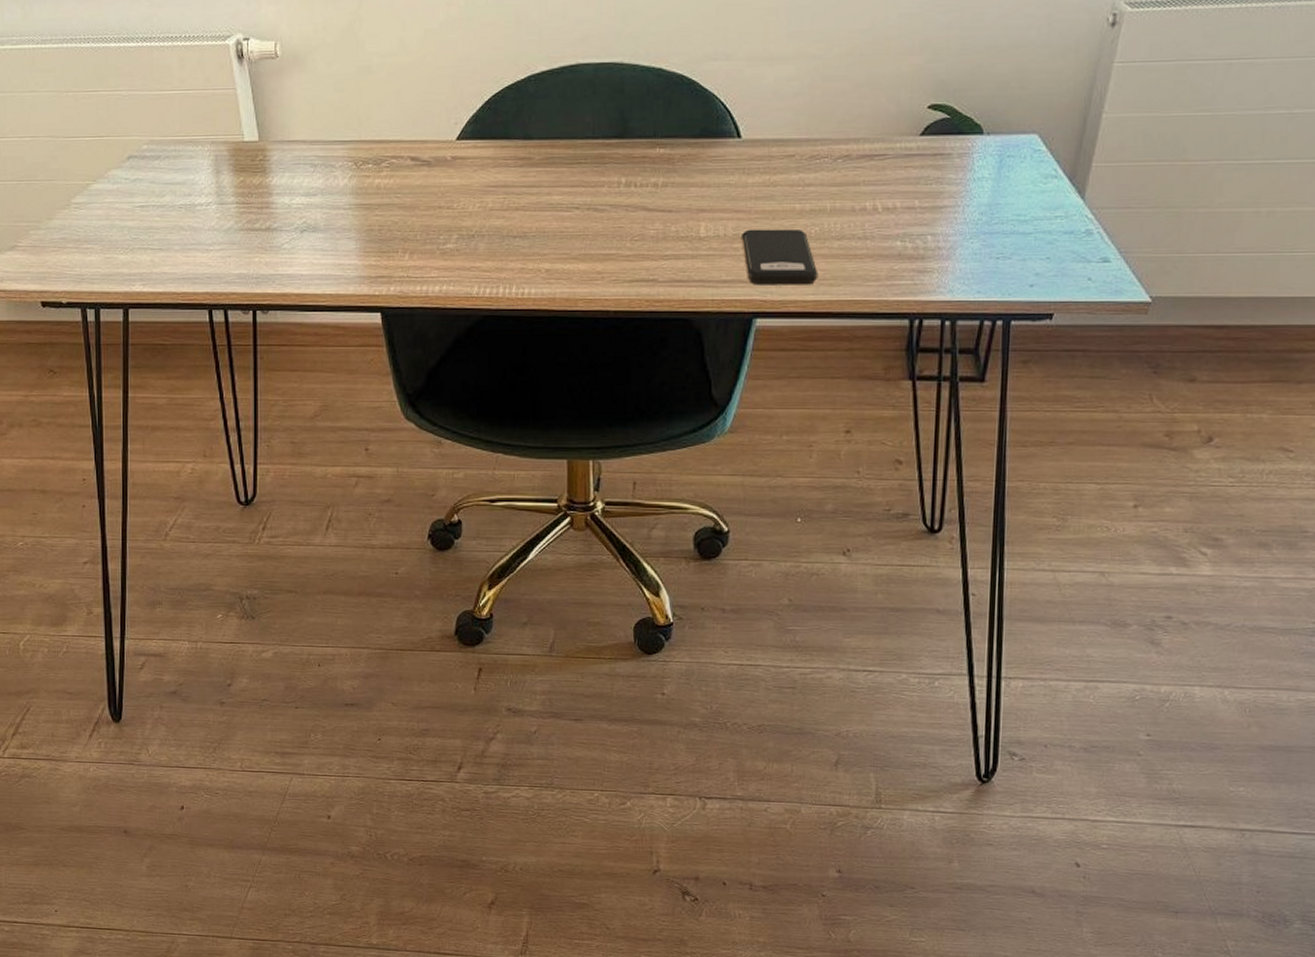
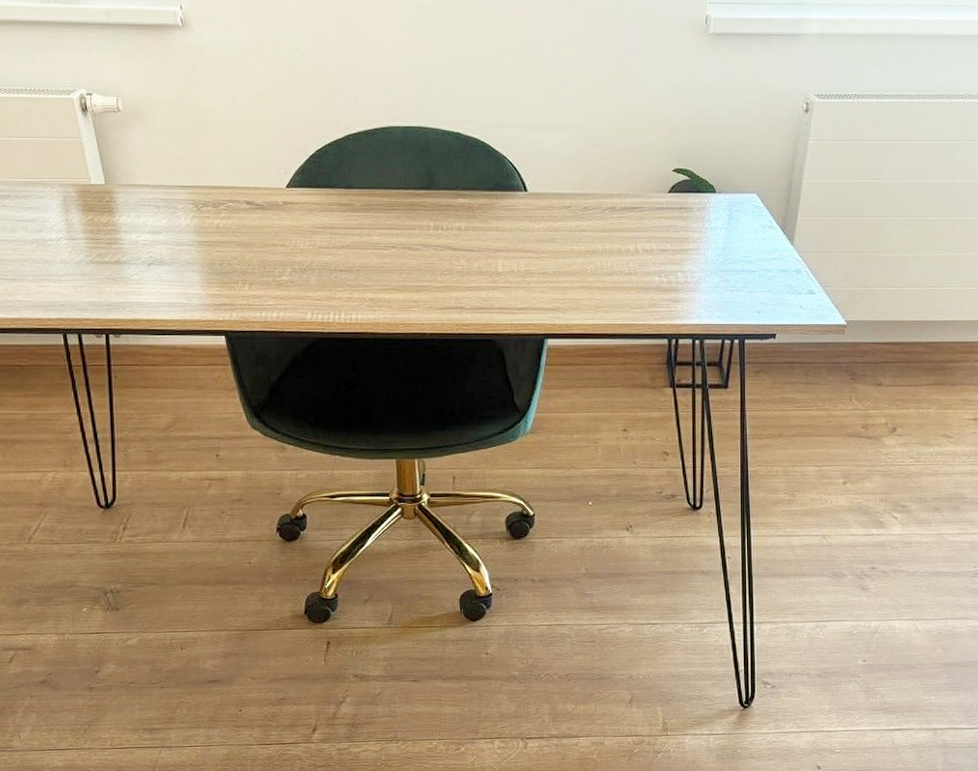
phone: present [740,228,818,286] -> none [531,266,595,312]

